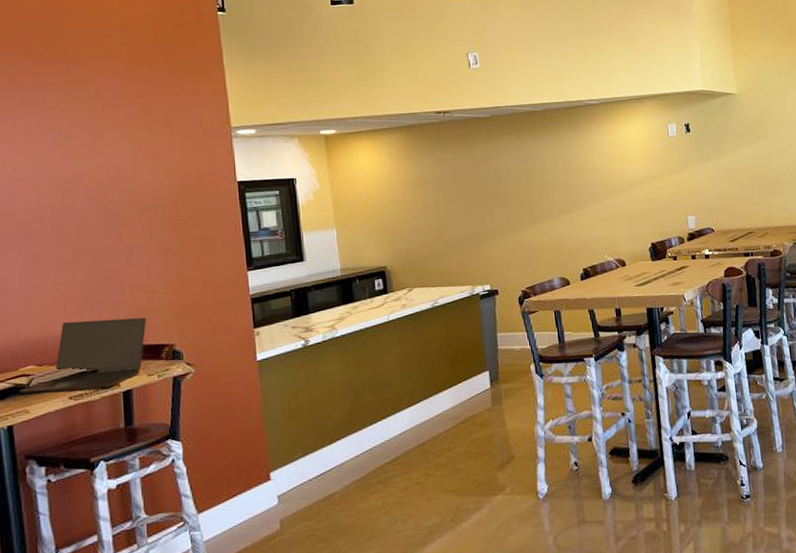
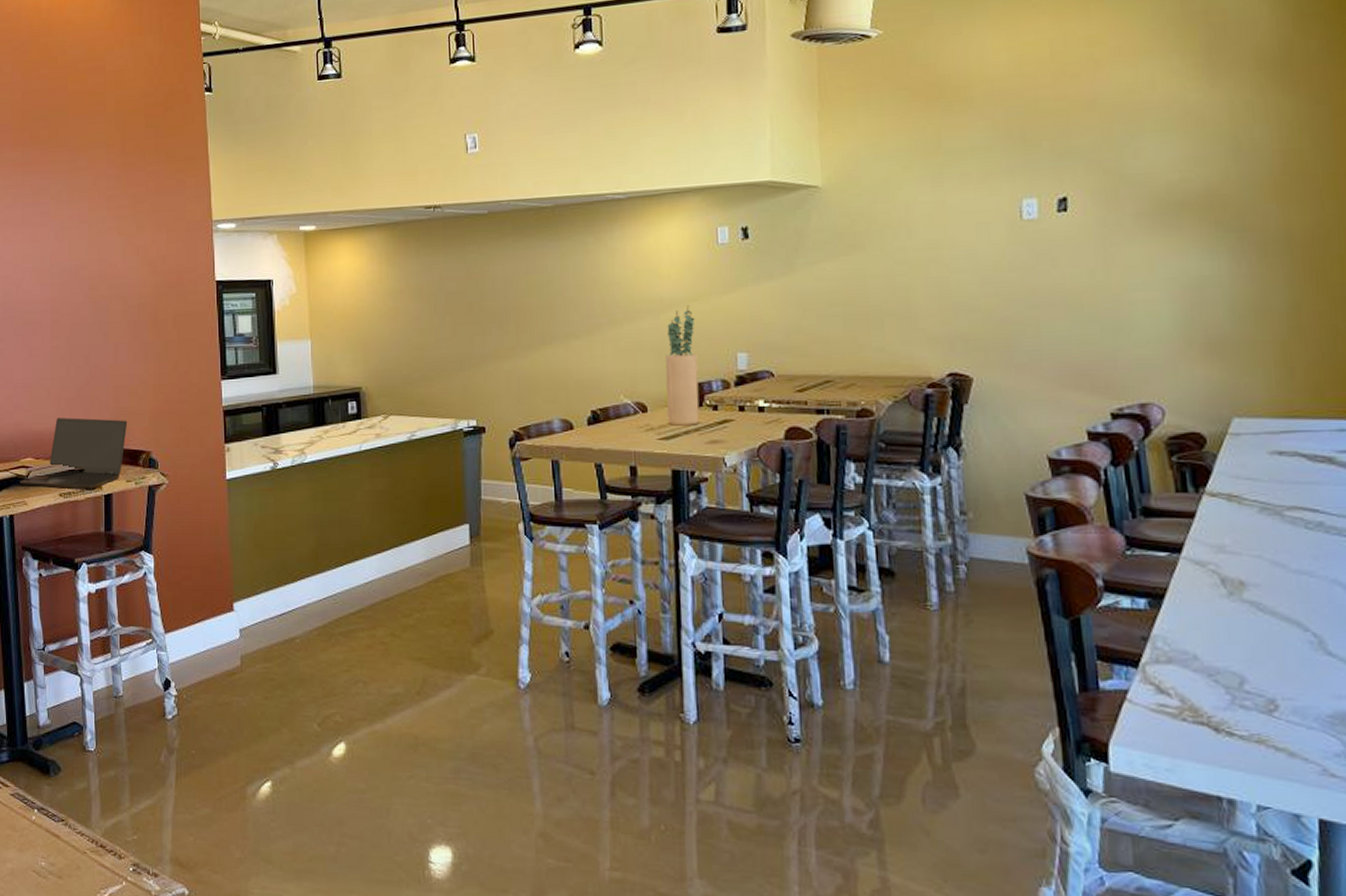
vase: none [636,183,665,275] -> present [665,305,700,426]

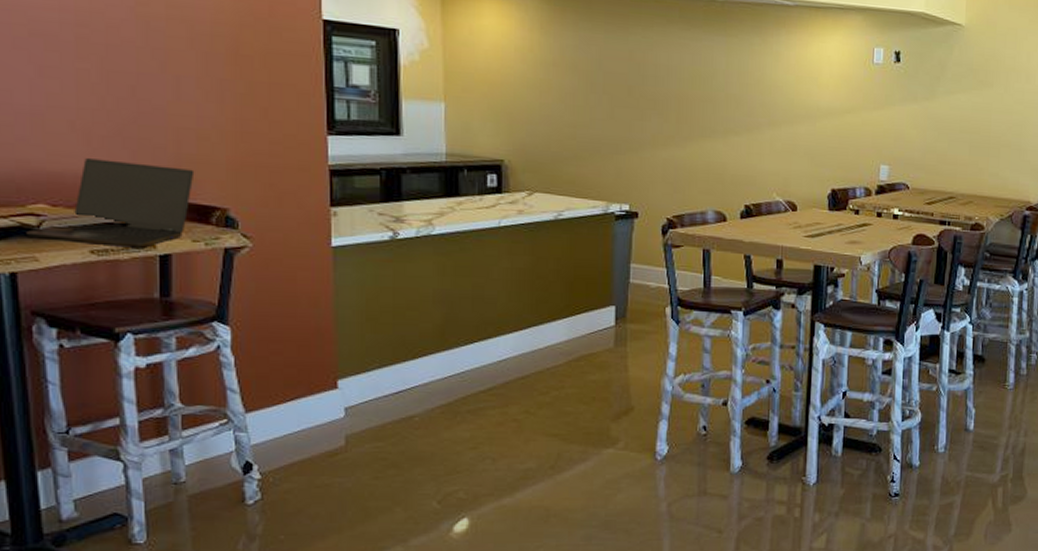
vase: present [665,305,700,426] -> none [814,116,847,226]

